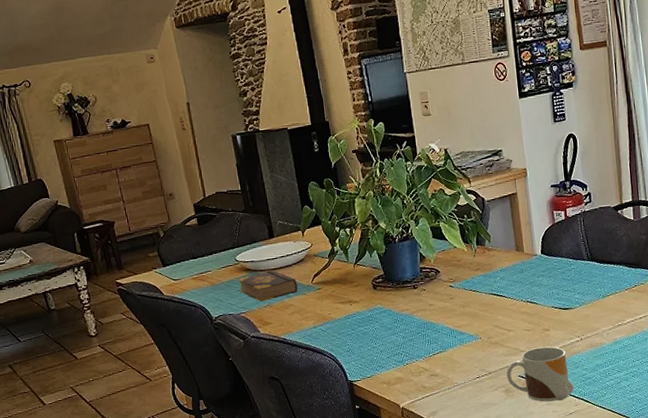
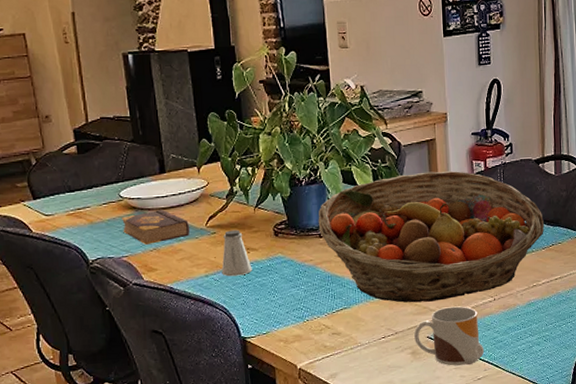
saltshaker: none [327,285,355,327] -> present [221,229,252,277]
fruit basket: none [412,221,626,345] -> present [318,170,544,303]

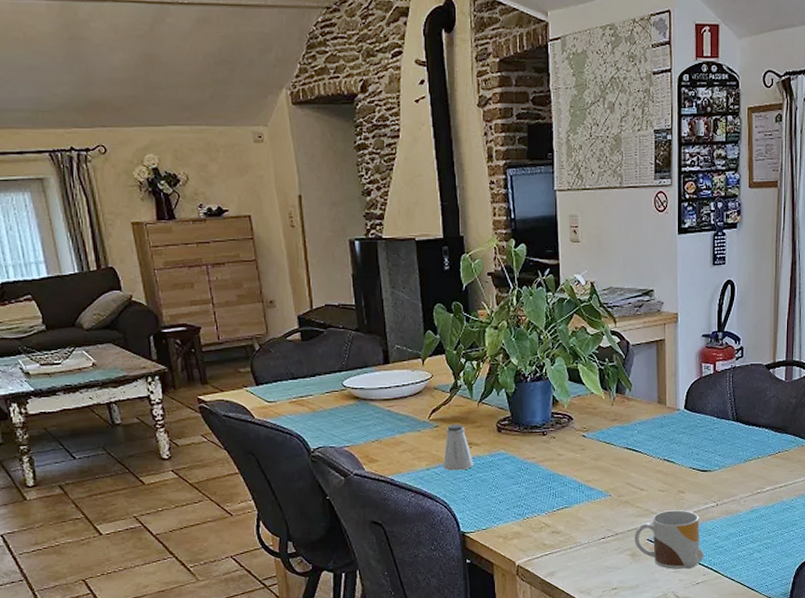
book: present [121,209,190,245] -> none [343,400,413,435]
fruit basket: present [318,170,544,303] -> none [542,372,771,505]

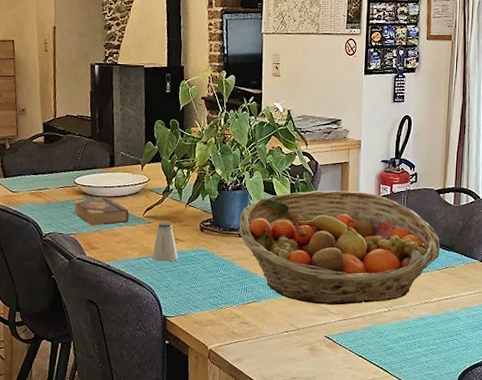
book: none [343,400,413,435] -> present [73,197,130,226]
fruit basket: none [542,372,771,505] -> present [239,190,440,305]
mug: present [634,510,705,570] -> none [314,312,376,367]

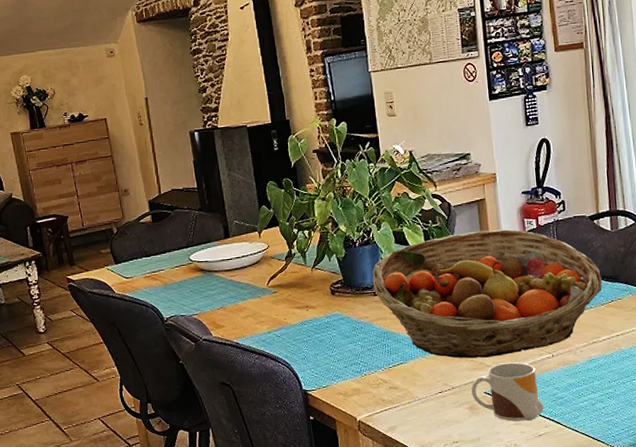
book: present [73,197,130,226] -> none [191,270,253,303]
saltshaker: present [152,222,178,262] -> none [283,289,312,333]
mug: none [314,312,376,367] -> present [471,362,545,422]

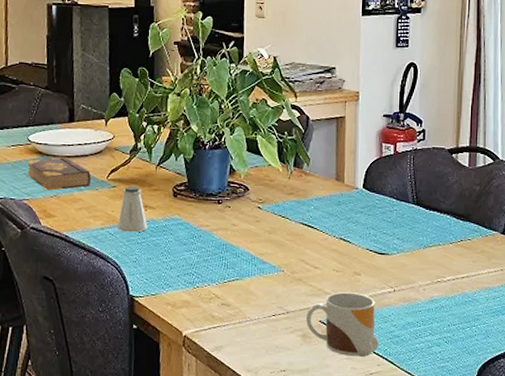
book: none [191,270,253,303] -> present [26,156,92,190]
saltshaker: none [283,289,312,333] -> present [117,185,148,233]
fruit basket: present [372,229,602,359] -> none [218,149,453,285]

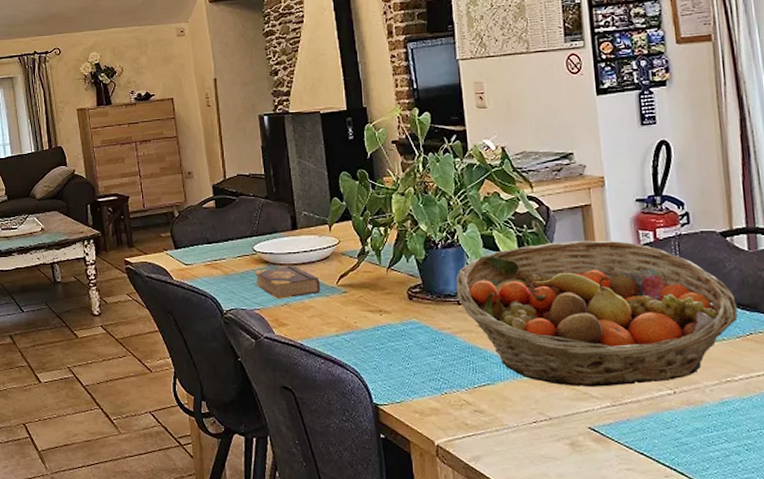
saltshaker: present [117,185,148,233] -> none [352,290,385,338]
fruit basket: none [218,149,453,285] -> present [456,240,738,387]
mug: present [306,292,380,358] -> none [572,395,665,468]

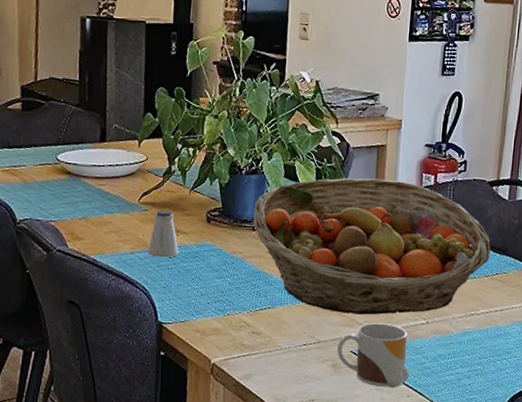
book: present [254,264,321,299] -> none [54,177,122,212]
saltshaker: none [352,290,385,338] -> present [147,209,179,258]
mug: none [572,395,665,468] -> present [337,323,410,389]

